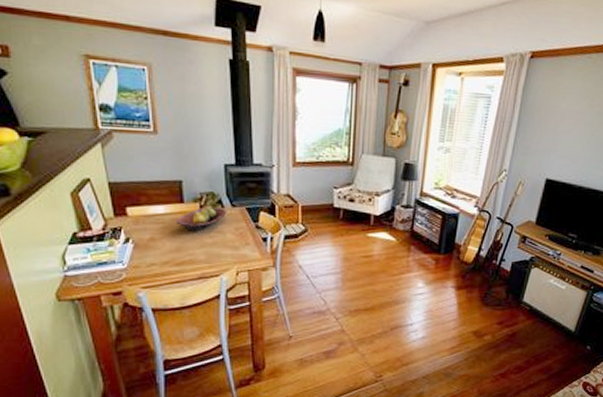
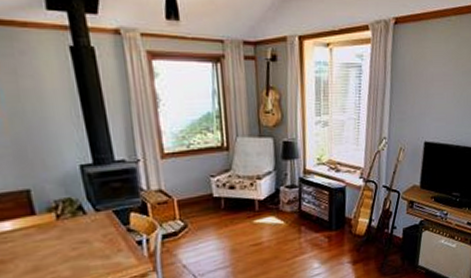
fruit bowl: present [177,206,227,232] -> none [29,214,91,246]

